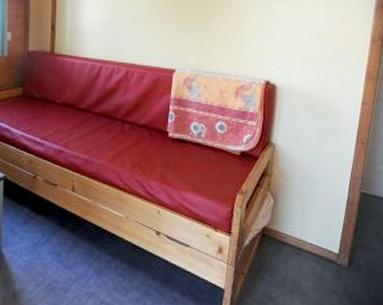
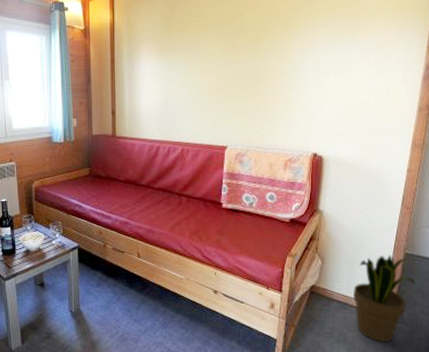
potted plant: none [307,194,373,293] -> present [353,254,416,342]

